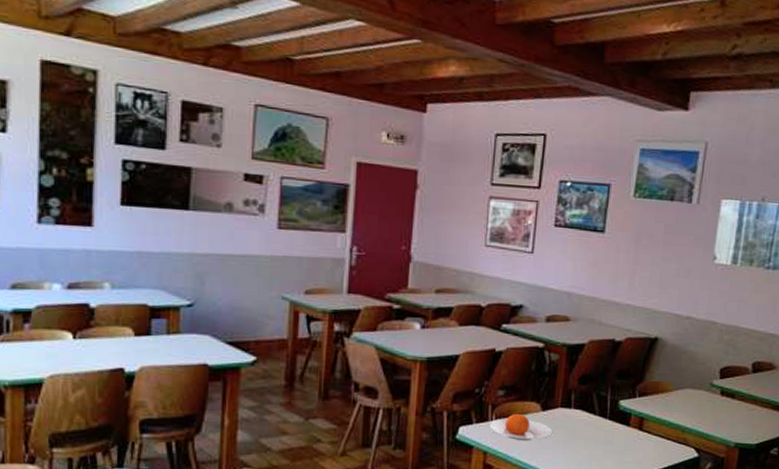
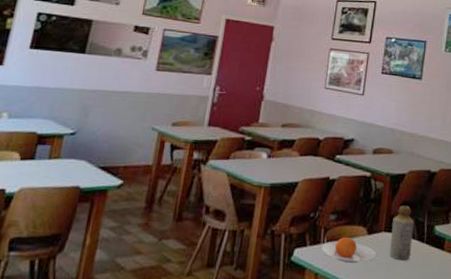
bottle: none [566,379,595,438] -> present [389,205,414,261]

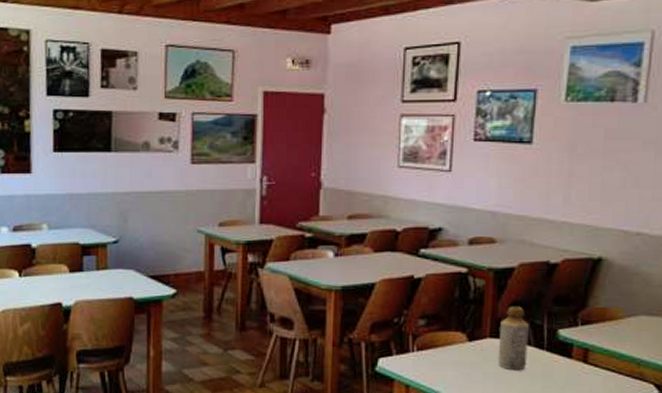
plate: present [321,236,376,264] -> none [411,344,481,374]

